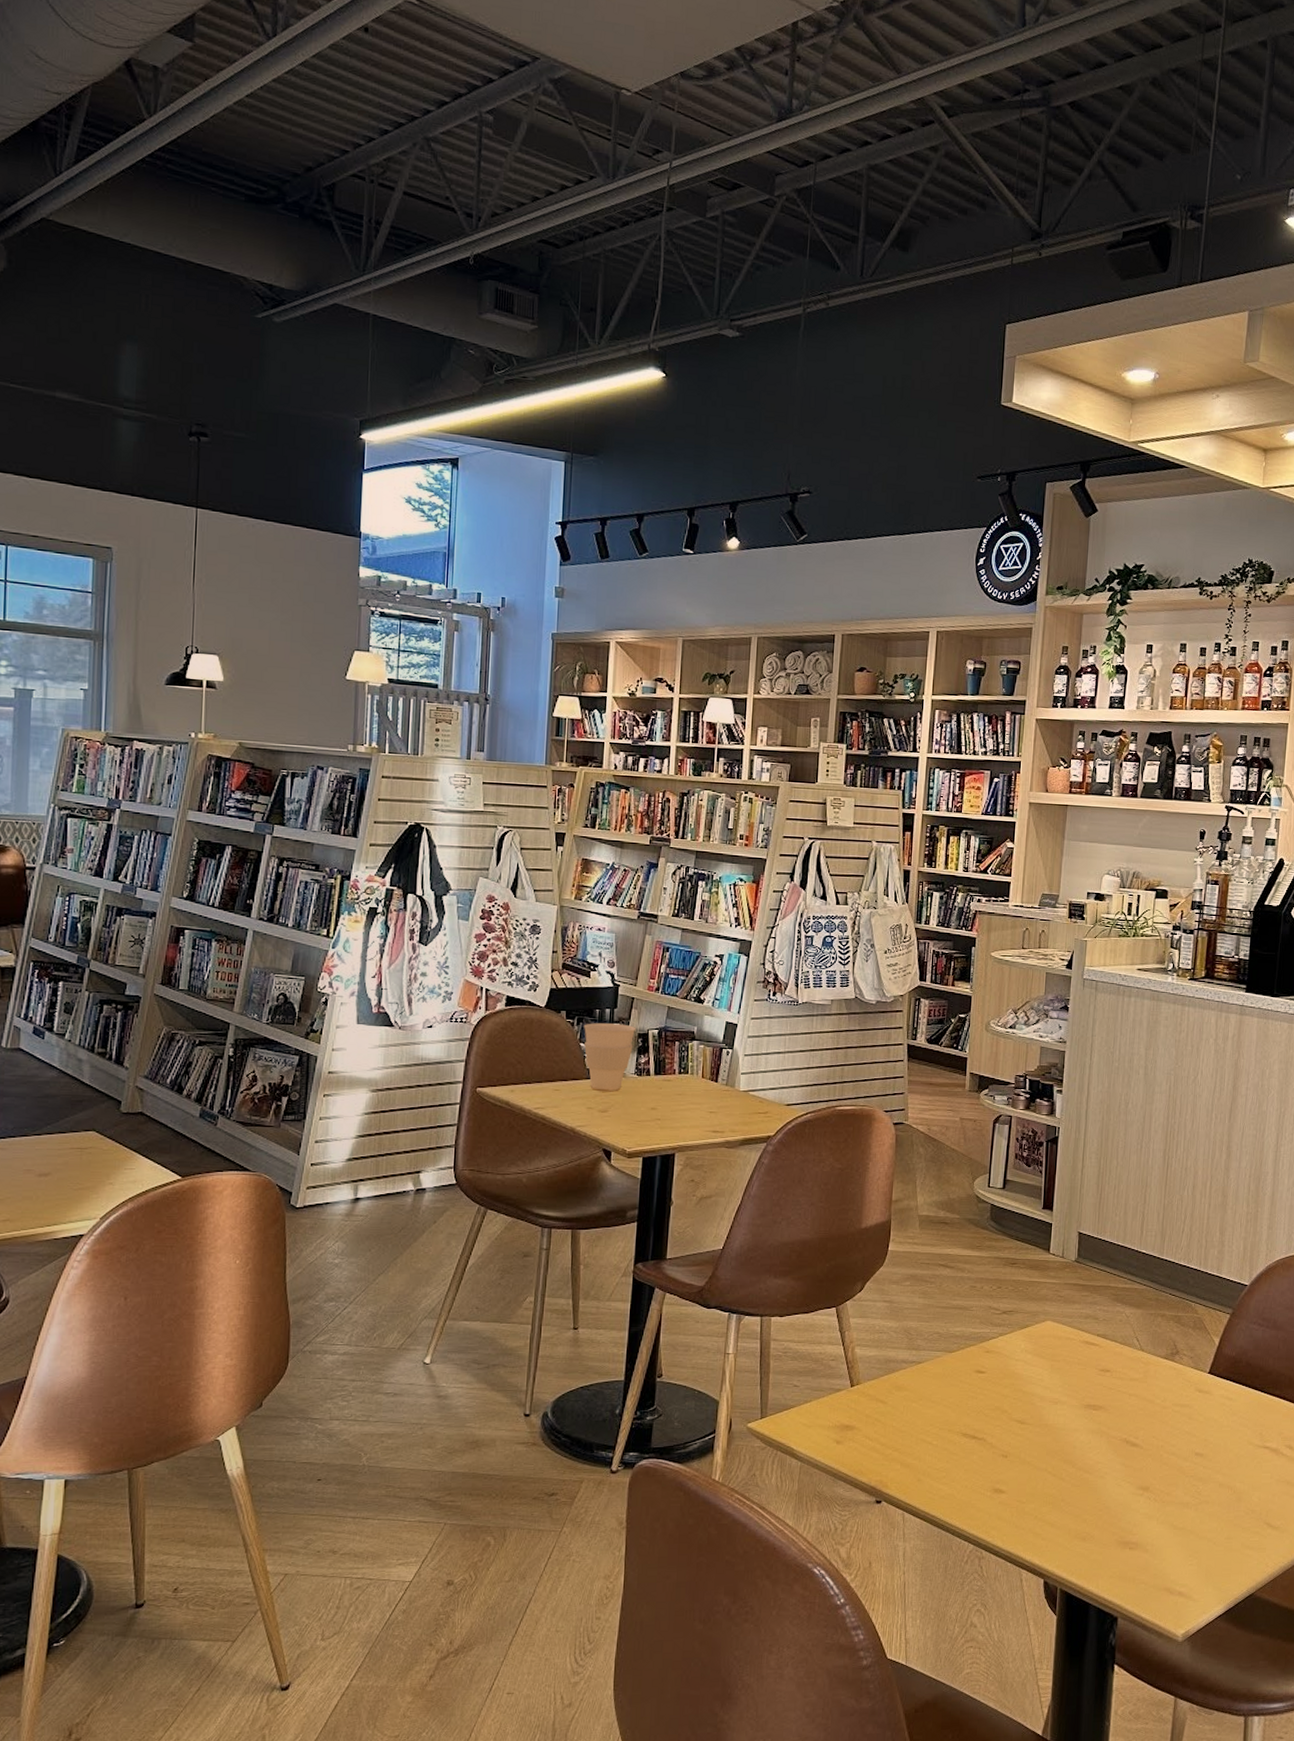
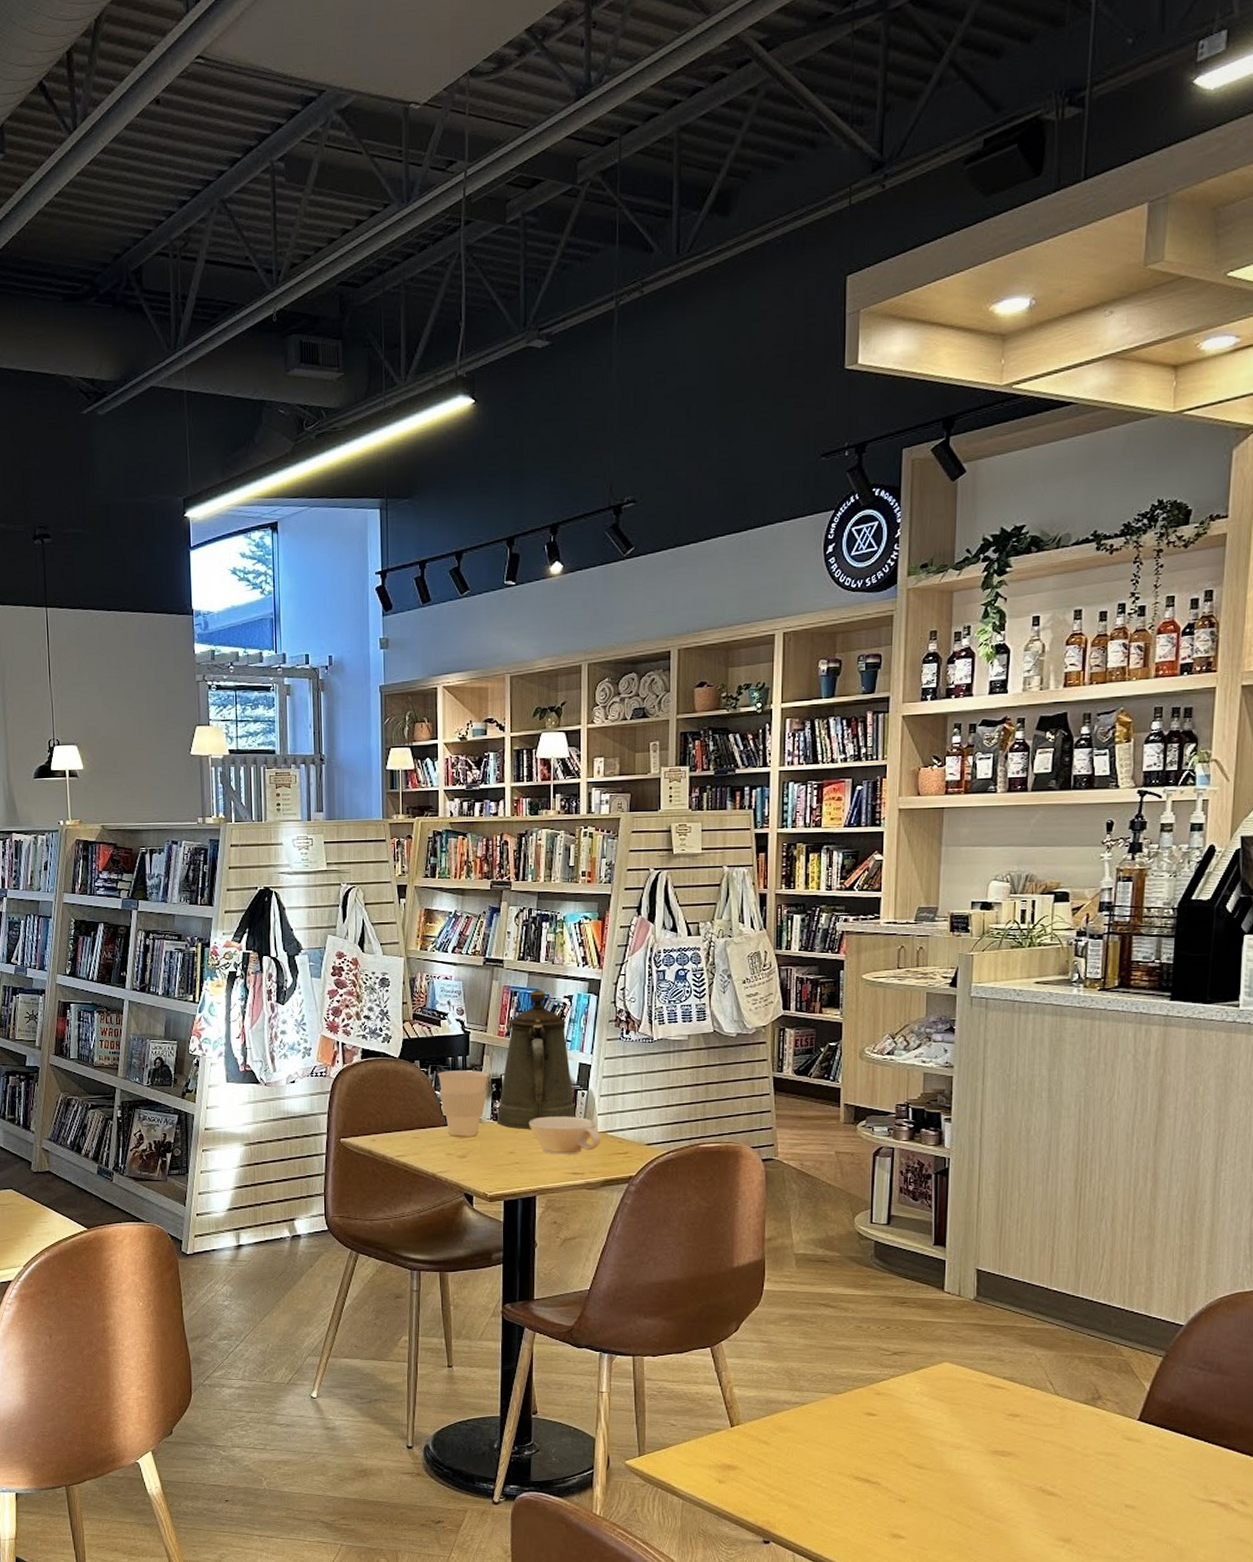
coffee pot: none [640,947,720,1086] -> present [496,990,575,1130]
cup: none [672,1073,743,1113] -> present [528,1116,602,1155]

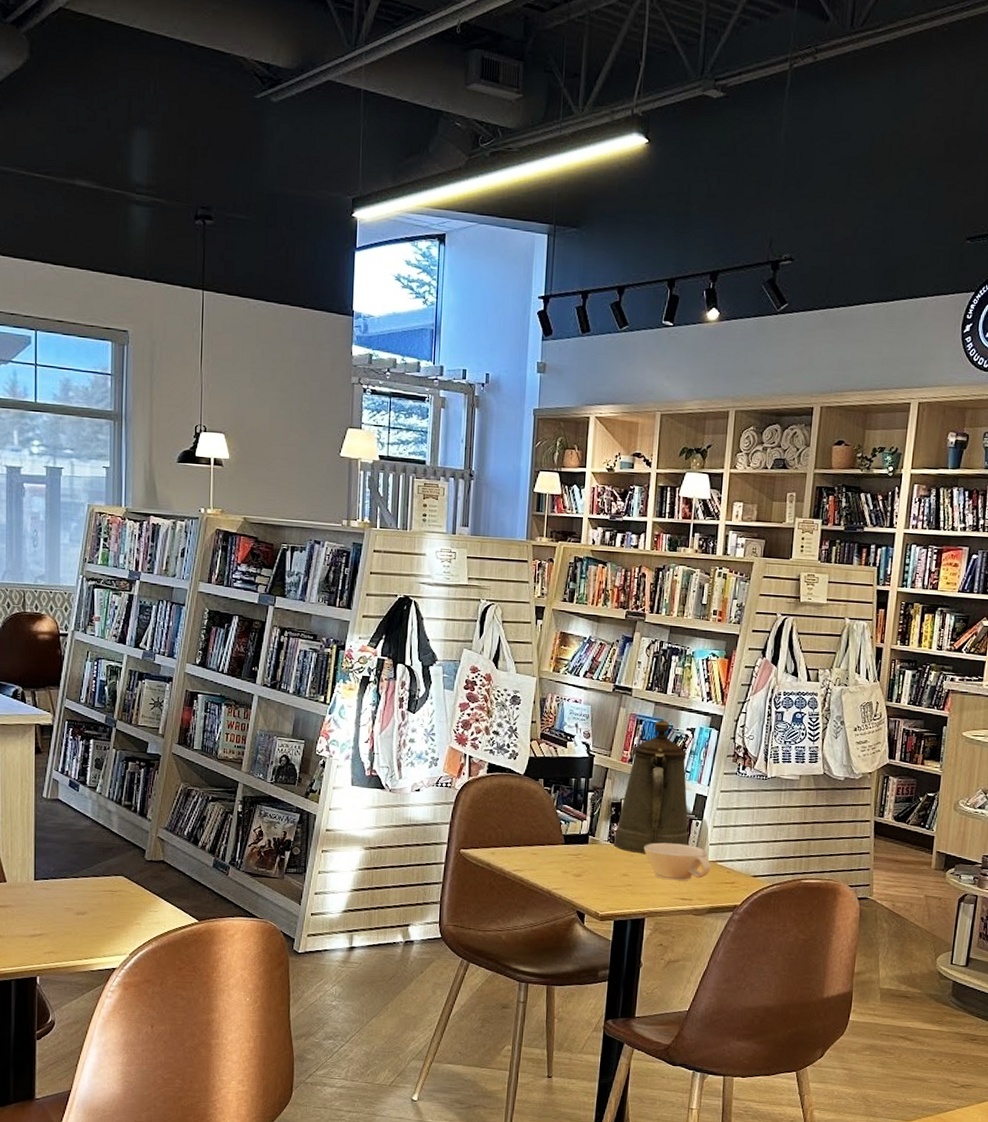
cup: present [438,1070,490,1138] -> none [560,791,610,858]

